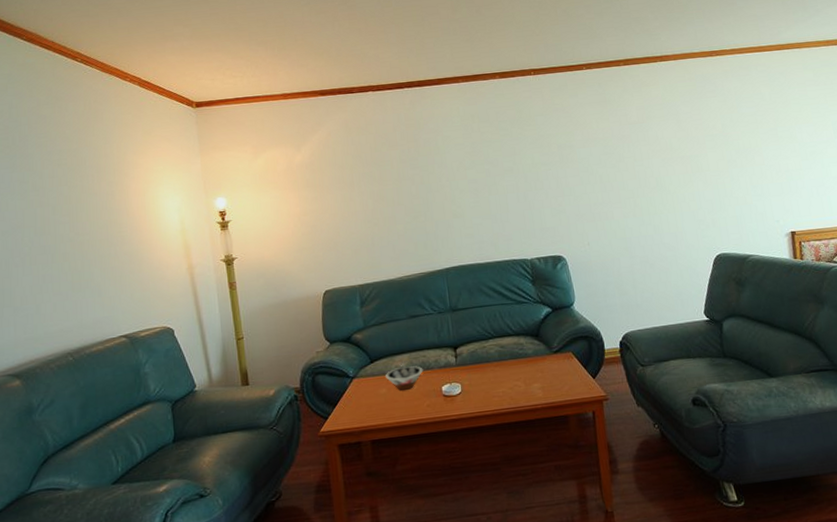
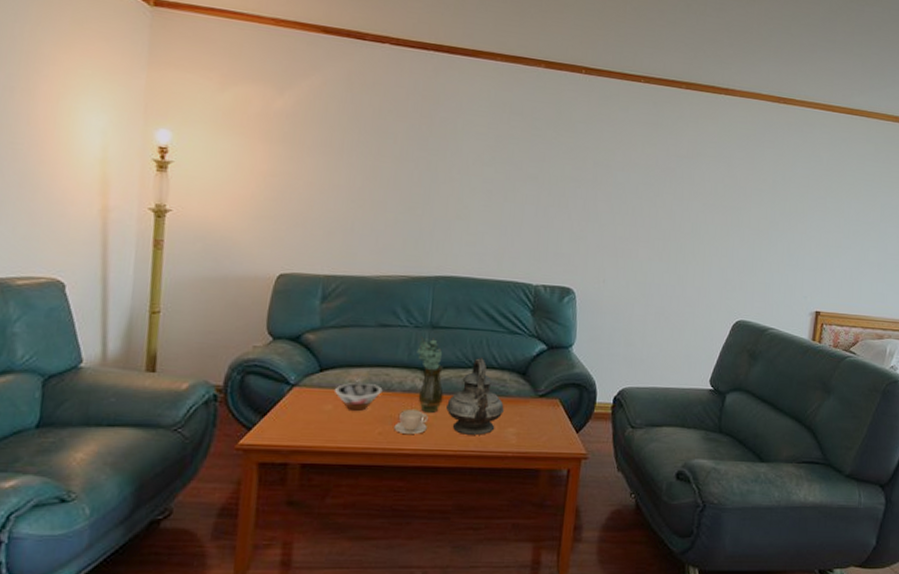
teacup: none [438,381,465,403] -> present [394,410,428,434]
vase: none [444,319,474,382] -> present [416,337,444,413]
teapot: none [477,327,527,396] -> present [446,357,504,435]

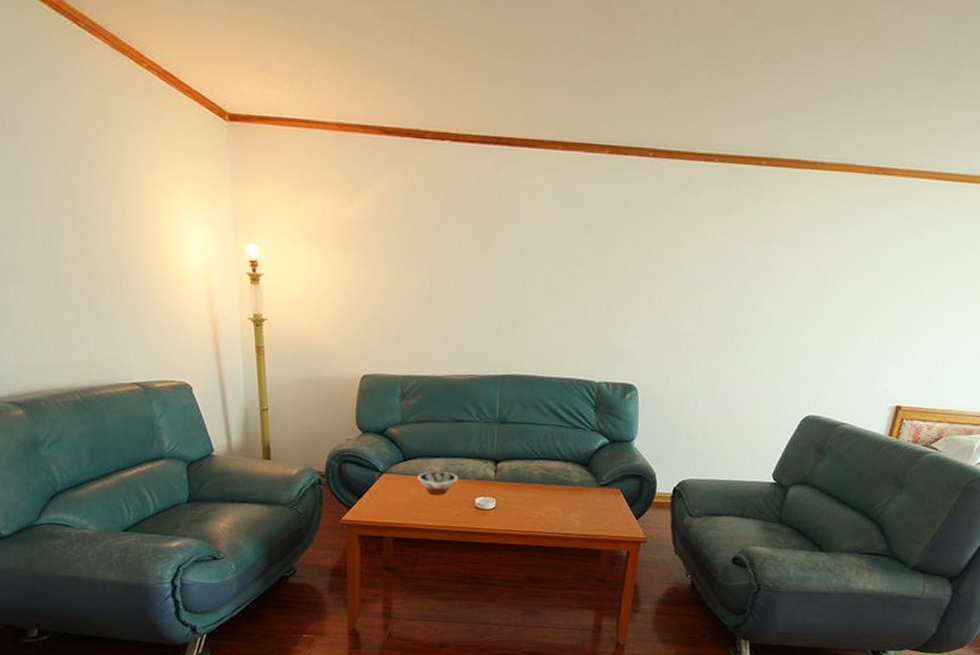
teacup: present [394,410,428,434] -> none [470,495,499,516]
vase: present [416,337,444,413] -> none [487,431,513,498]
teapot: present [446,357,504,435] -> none [515,449,568,519]

